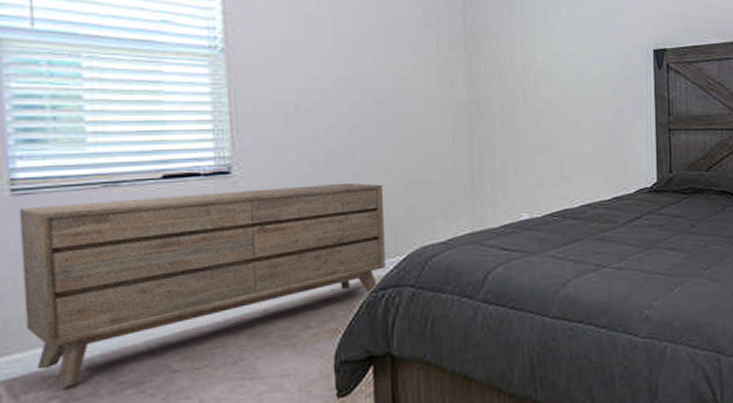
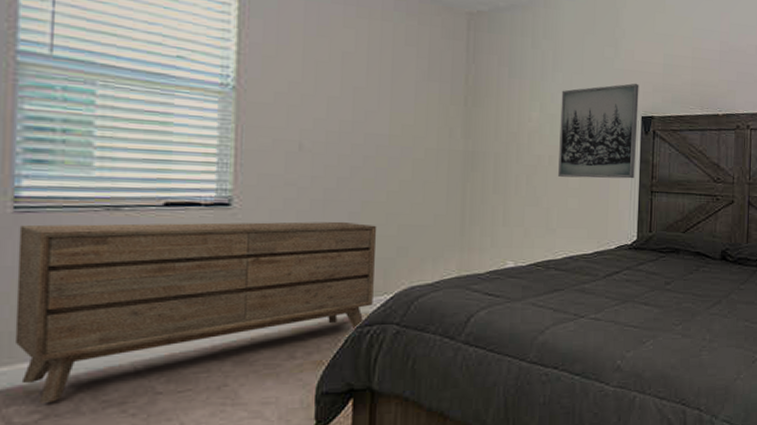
wall art: none [566,14,650,120] -> present [558,83,639,179]

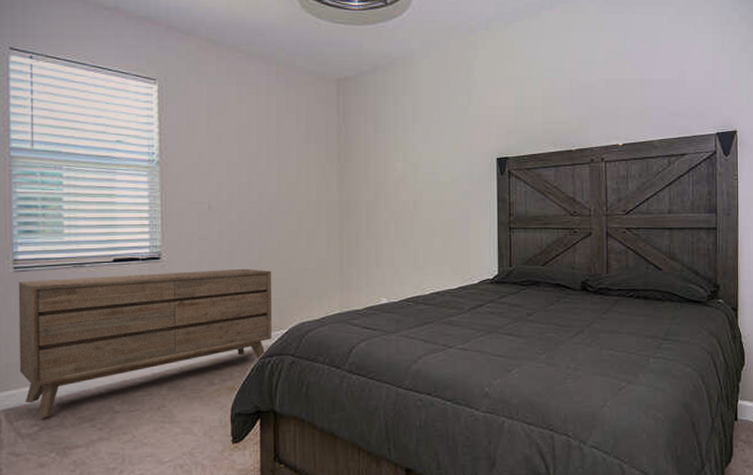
wall art: present [558,83,639,179] -> none [422,127,493,219]

